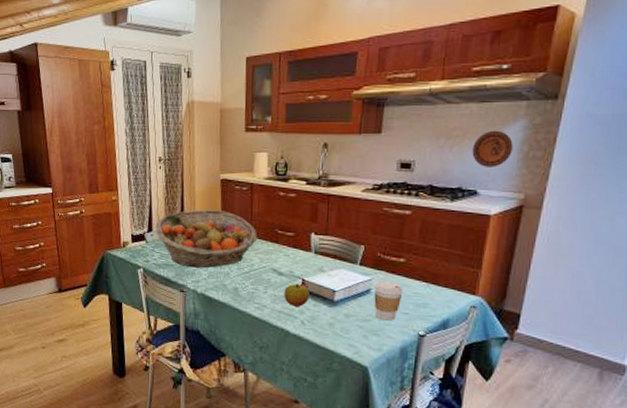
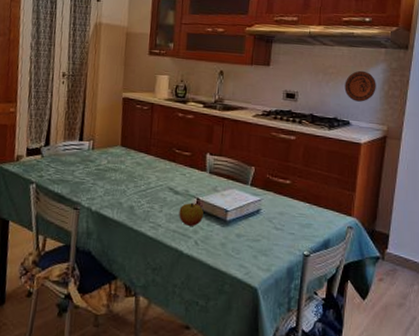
fruit basket: present [155,209,258,268] -> none [53,126,156,185]
coffee cup: present [373,280,403,321] -> none [263,201,289,241]

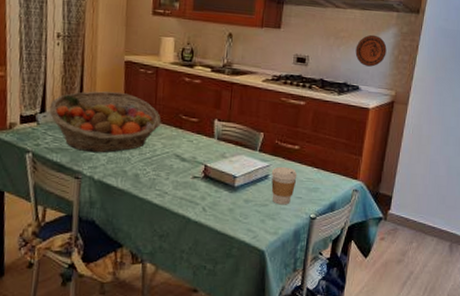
fruit basket: none [53,126,156,185] -> present [49,91,162,153]
apple: present [179,202,204,226] -> none [186,169,212,193]
coffee cup: none [263,201,289,241] -> present [271,166,297,205]

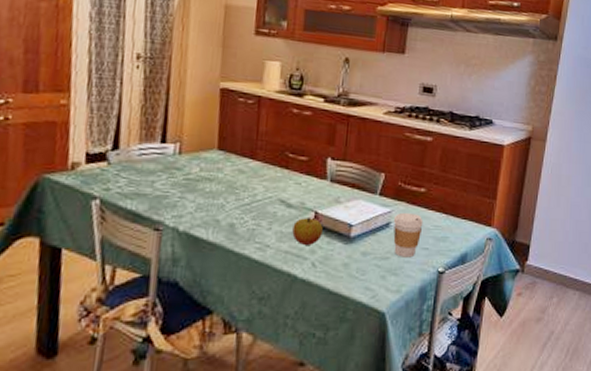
fruit basket: present [49,91,162,153] -> none [123,123,264,199]
apple: none [186,169,212,193] -> present [292,216,323,245]
decorative plate: present [355,34,387,67] -> none [488,62,523,99]

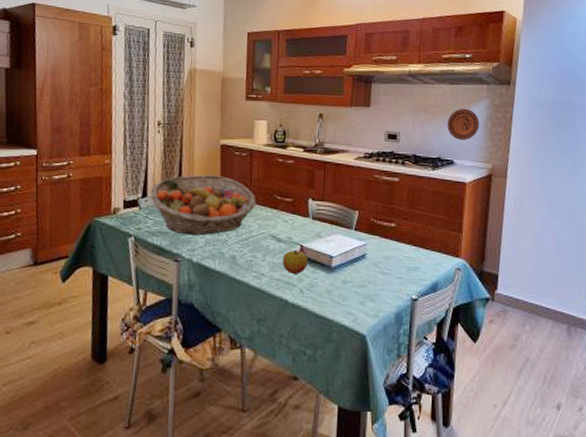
fruit basket: none [123,123,264,199] -> present [150,174,257,236]
coffee cup: present [393,212,424,258] -> none [368,245,395,286]
decorative plate: none [488,62,523,99] -> present [447,108,479,140]

